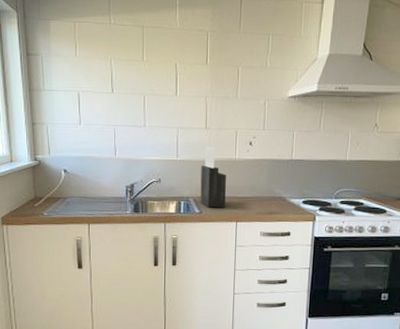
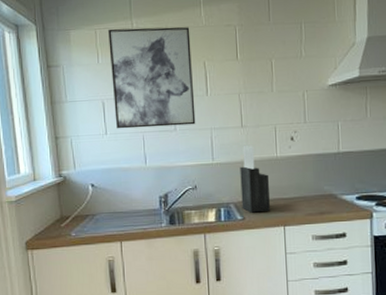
wall art: none [87,23,165,123] -> present [108,26,196,129]

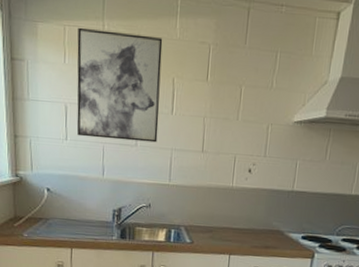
knife block: present [240,145,270,213] -> none [192,171,222,239]

